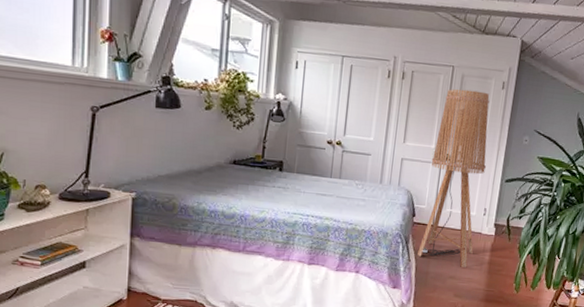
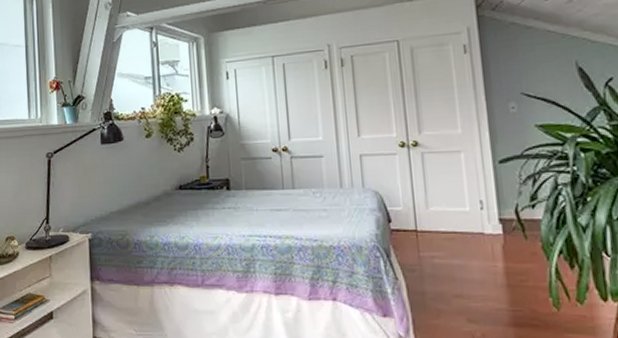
floor lamp: present [417,89,490,268] -> none [396,61,479,281]

